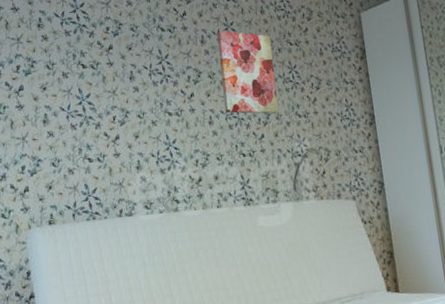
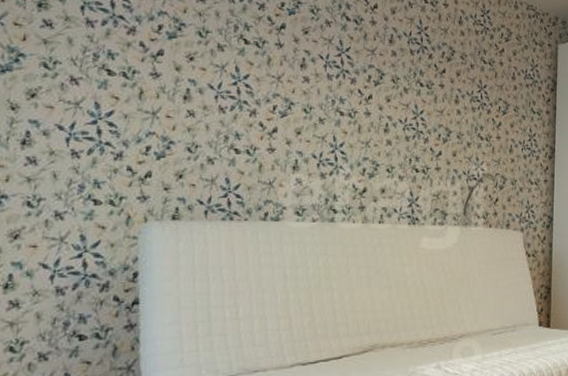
wall art: present [217,30,279,114] -> none [403,33,465,132]

